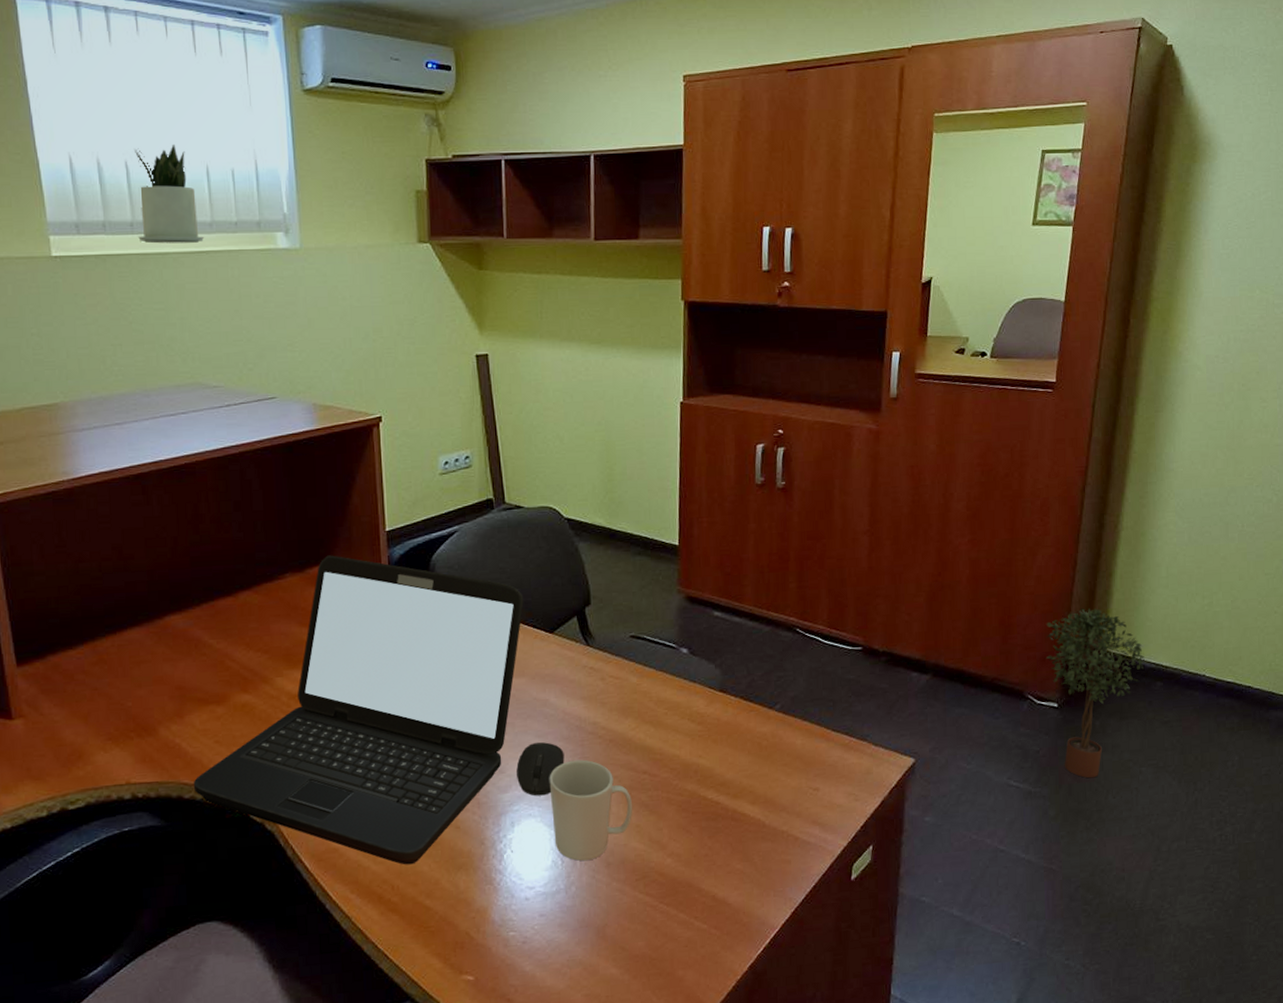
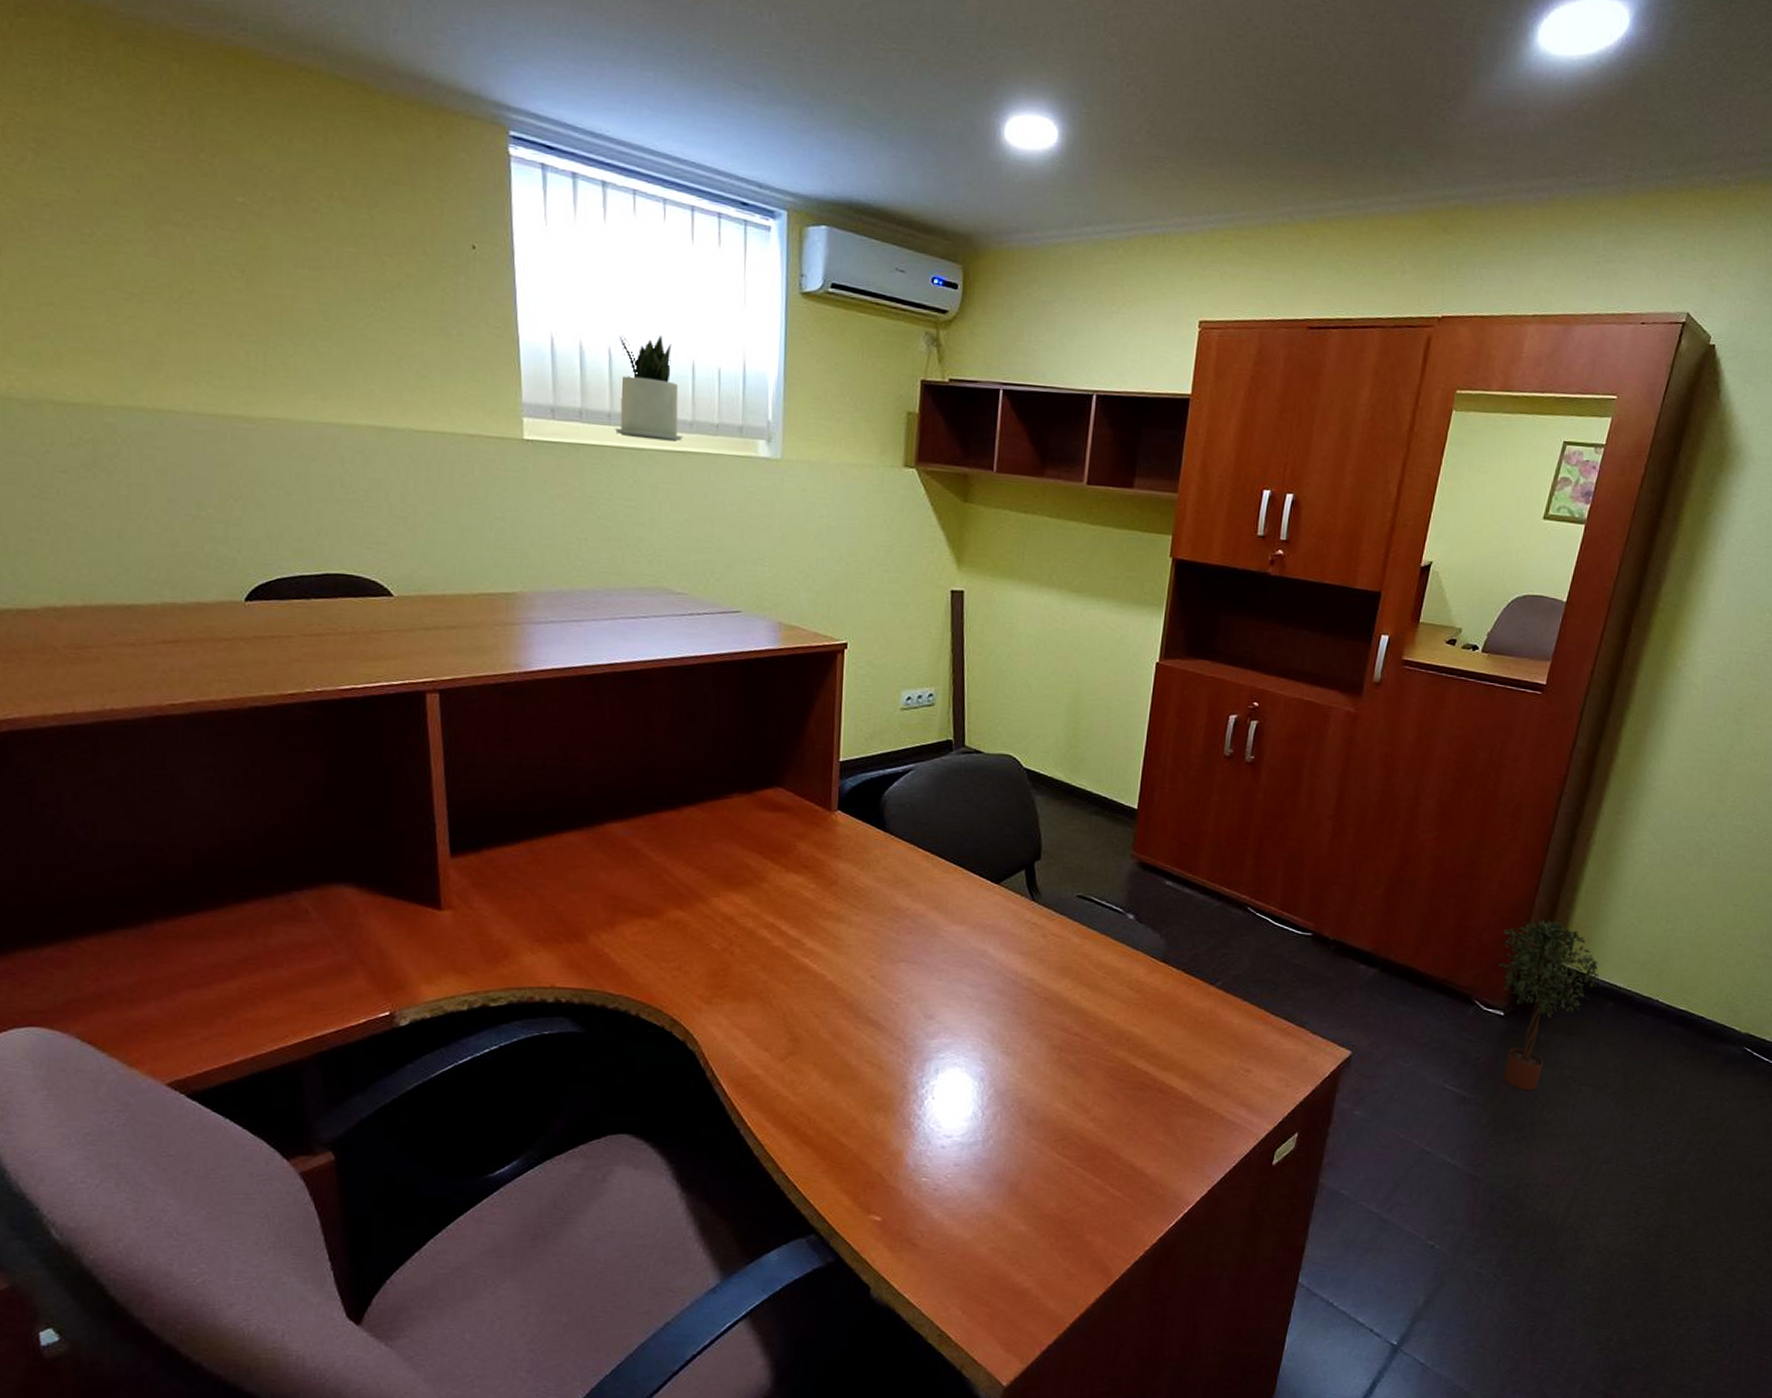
laptop: present [193,555,524,865] -> none [618,779,973,1100]
computer mouse: present [516,742,565,796] -> none [946,993,997,1046]
mug: present [549,759,633,862] -> none [977,1014,1061,1116]

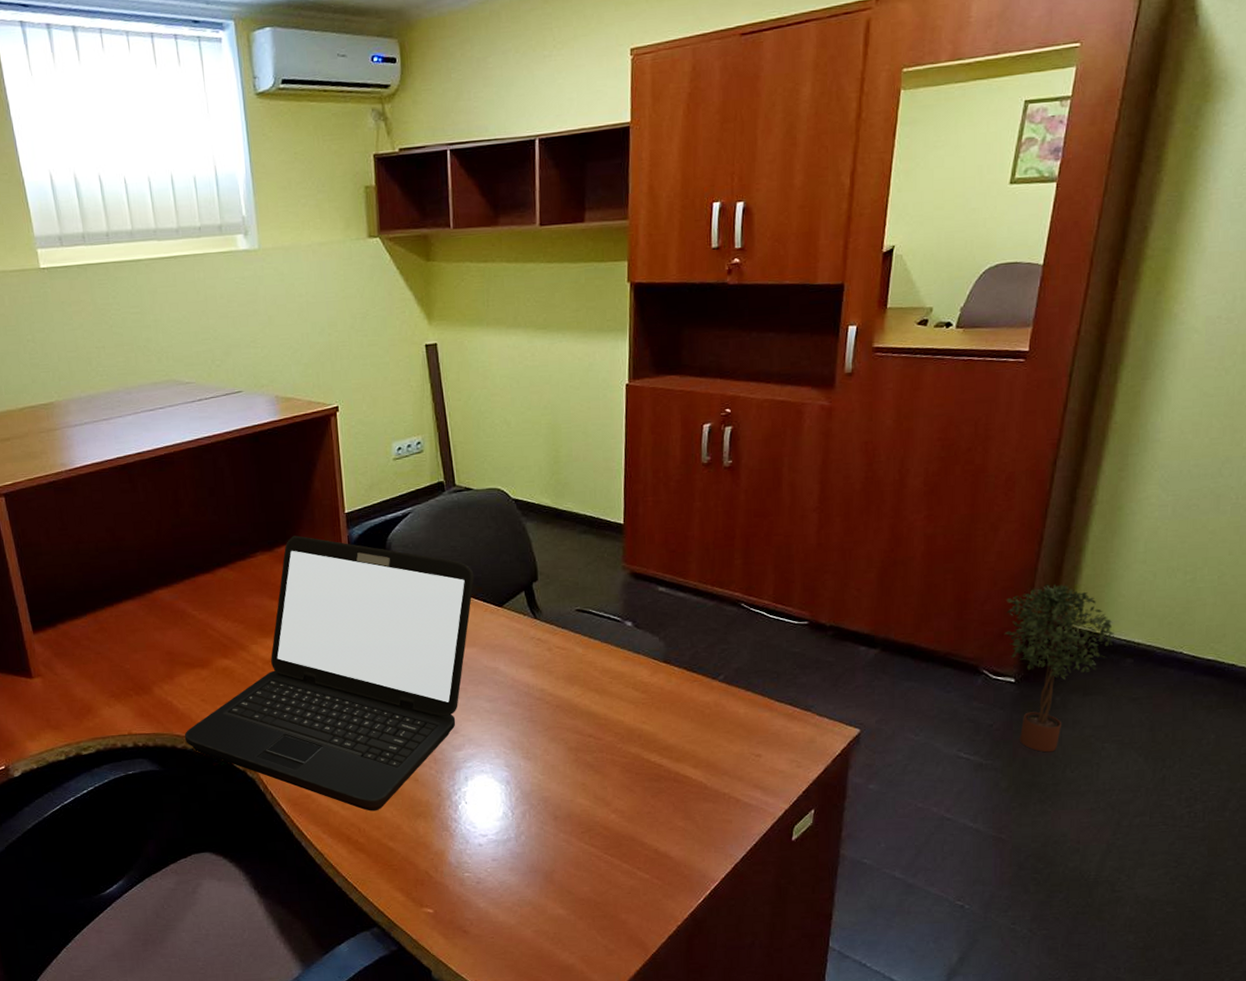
planter: present [615,335,684,442] -> none [106,156,173,252]
laptop: none [618,779,973,1100] -> present [184,535,474,811]

